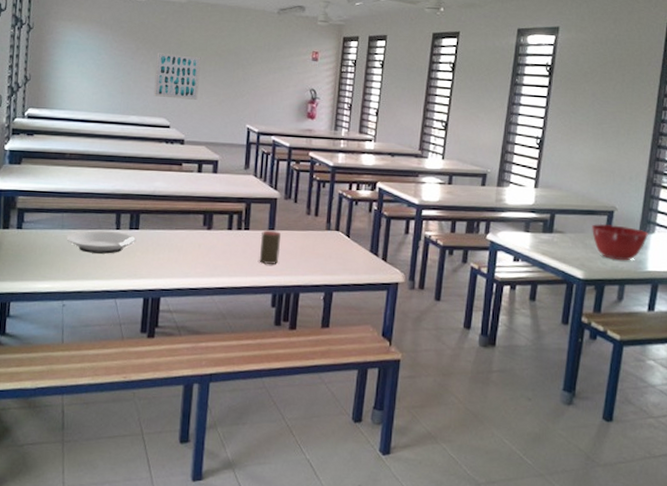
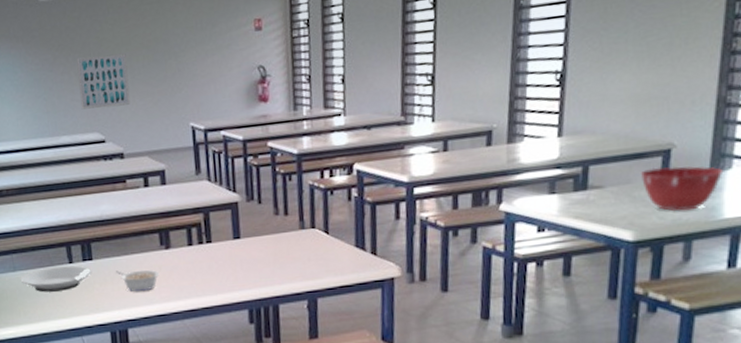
legume: none [159,242,198,265] -> present [116,270,160,292]
cup: present [259,230,281,265] -> none [225,238,251,279]

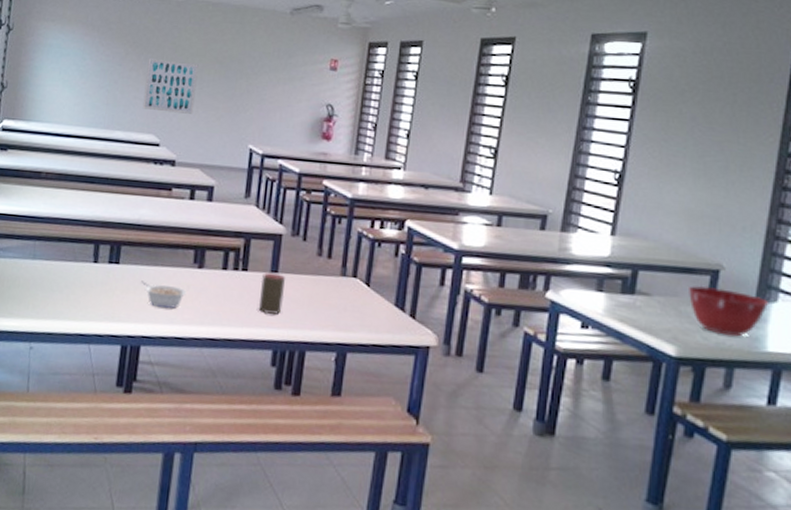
plate: present [20,265,92,292] -> none [37,262,117,291]
cup: none [225,238,251,279] -> present [258,272,285,314]

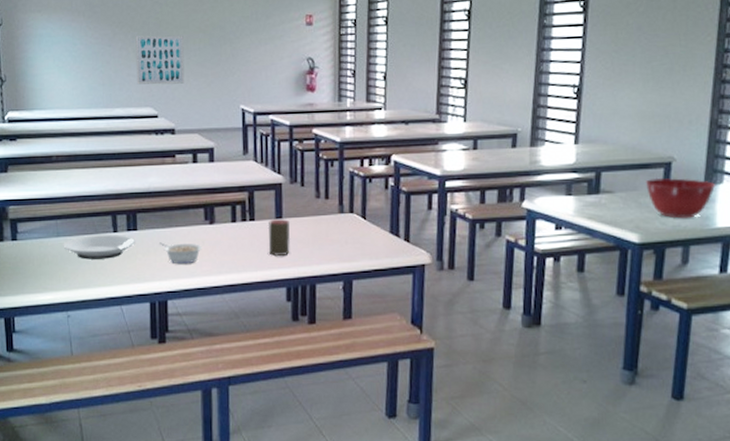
plate: none [37,262,117,291] -> present [63,234,136,259]

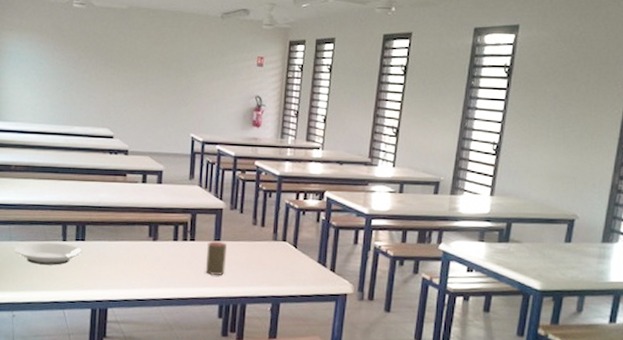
wall art: present [135,35,185,85] -> none [96,61,143,109]
legume: present [160,242,202,265] -> none [105,254,144,276]
mixing bowl: present [645,177,716,219] -> none [550,232,612,271]

